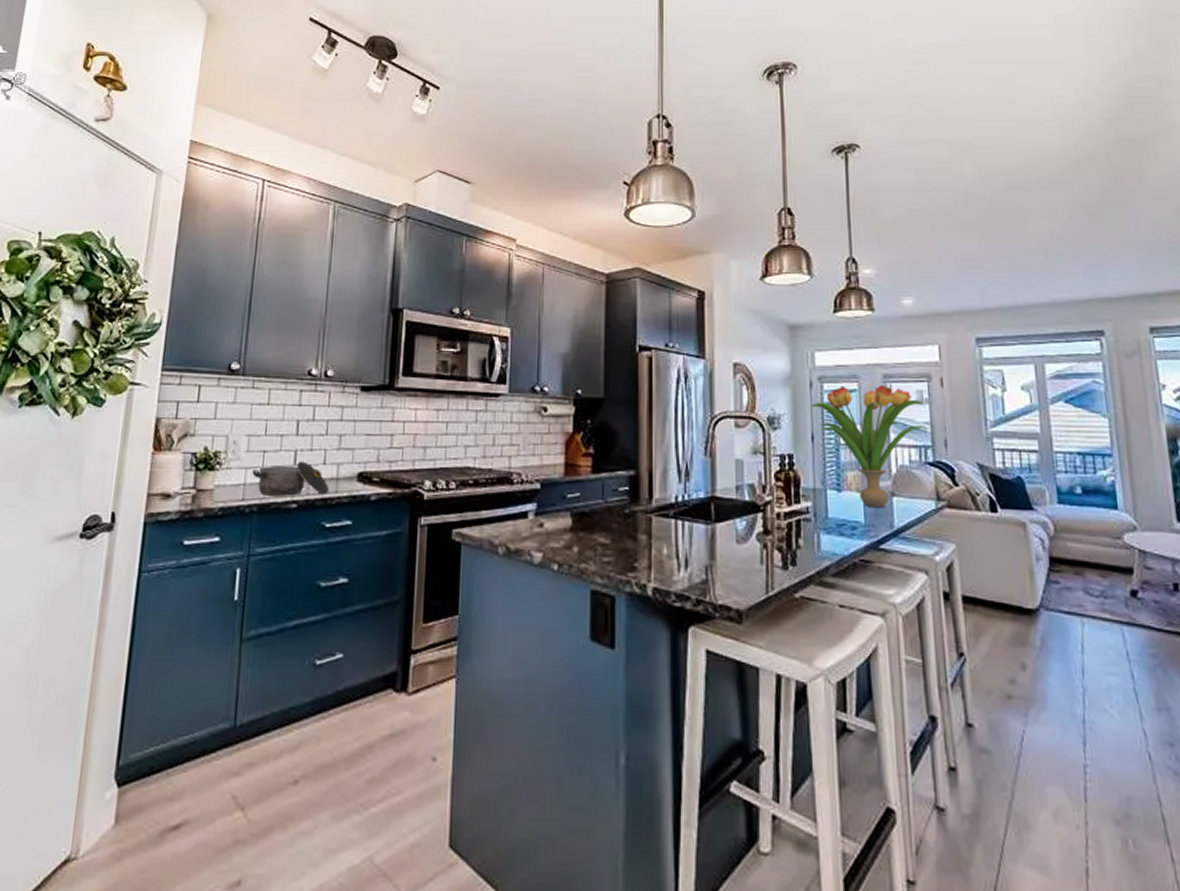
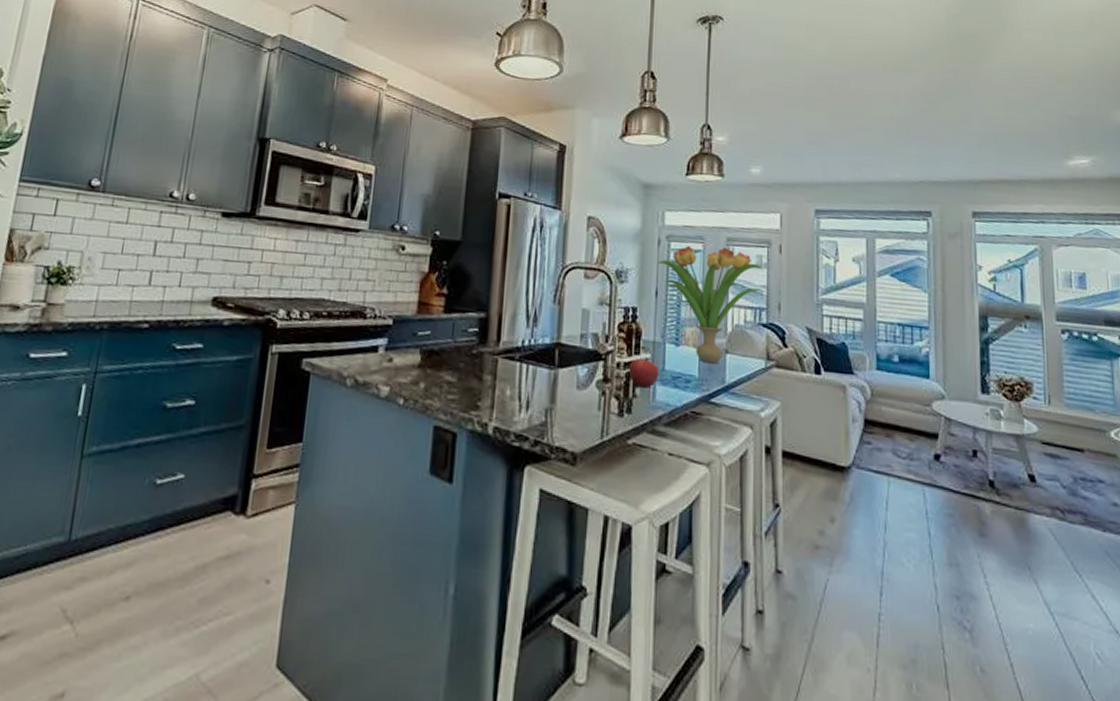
cooking pot: present [252,461,329,496] -> none [105,282,182,316]
fruit: none [789,505,822,538] -> present [628,357,659,388]

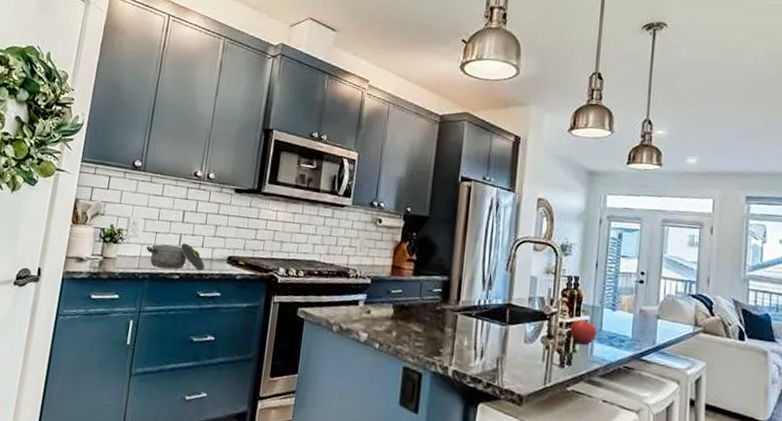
cooking pot: none [105,282,182,316] -> present [146,243,204,270]
flower arrangement: present [657,246,765,364] -> none [598,226,696,328]

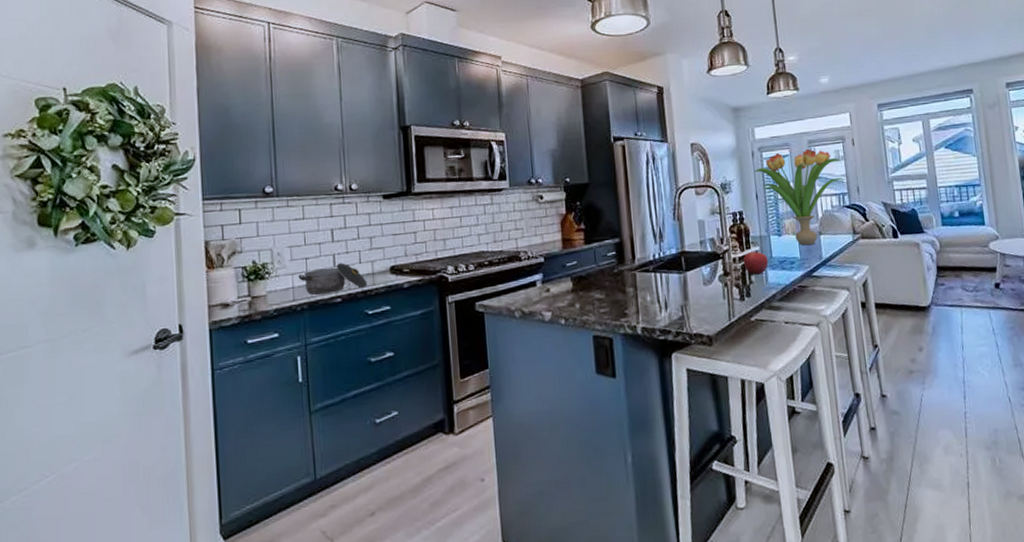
flower arrangement: none [598,226,696,328] -> present [754,148,845,246]

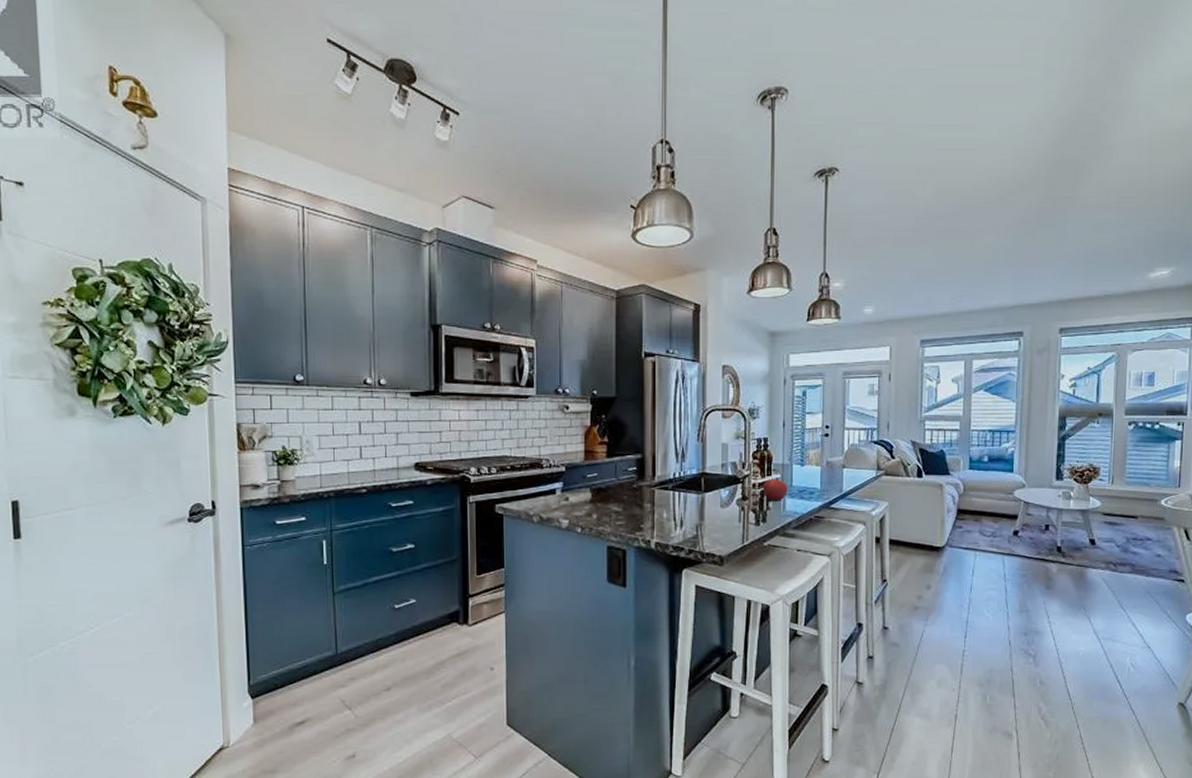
cooking pot: present [298,262,367,295] -> none [326,455,391,484]
flower arrangement: present [754,148,845,246] -> none [784,380,876,477]

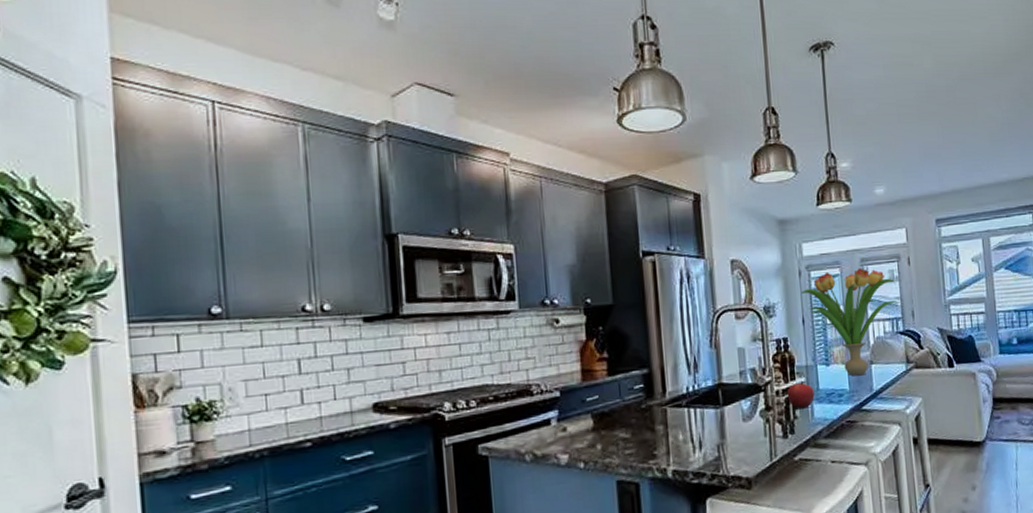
flower arrangement: none [784,380,876,477] -> present [800,267,899,376]

